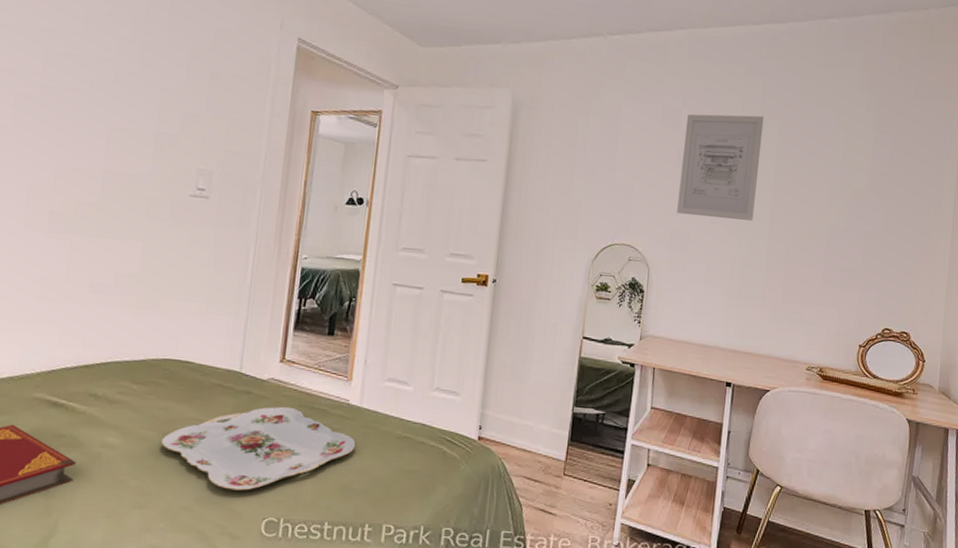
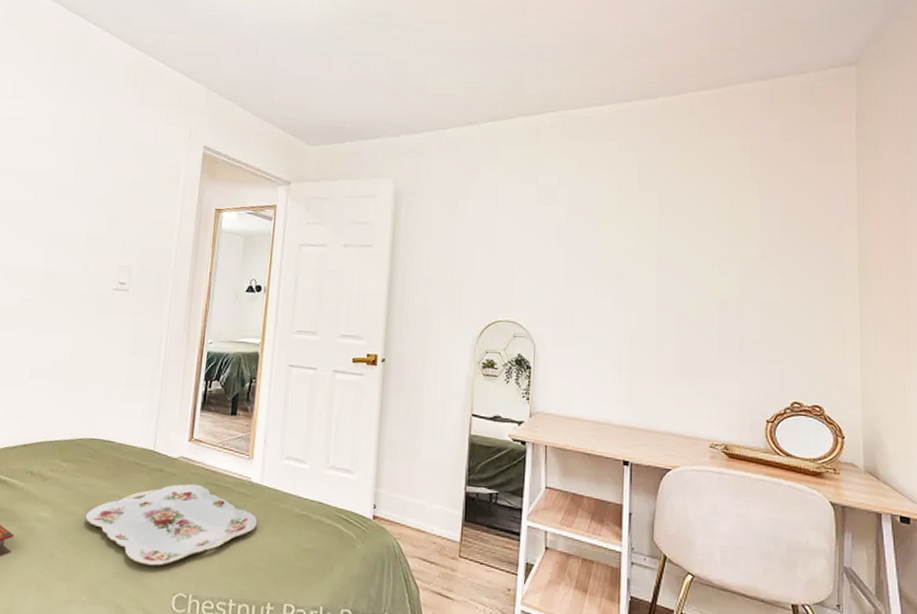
wall art: present [677,114,764,221] -> none [559,189,642,293]

